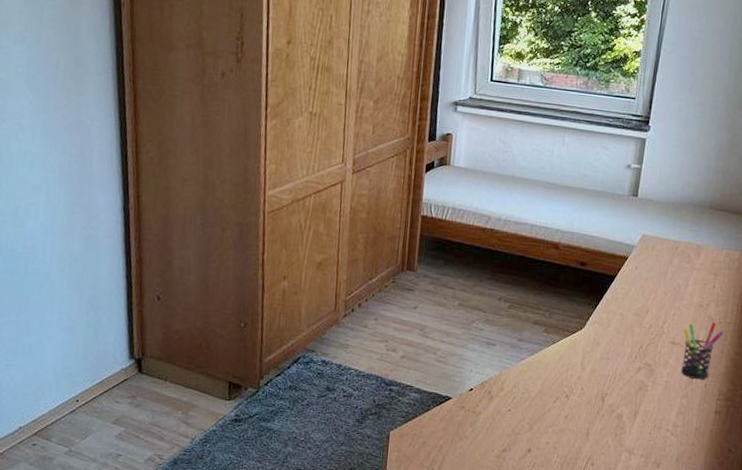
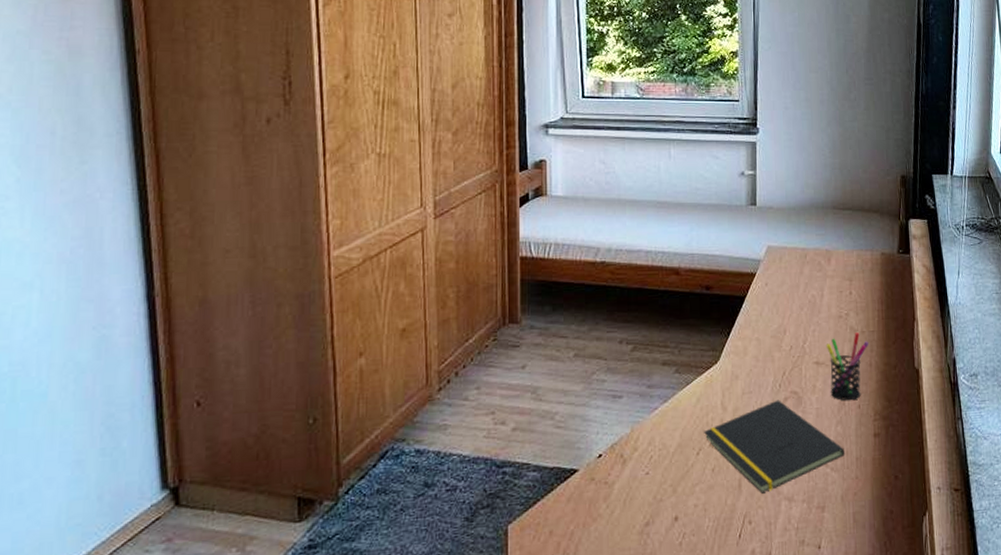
notepad: none [562,368,687,444] -> present [704,400,846,494]

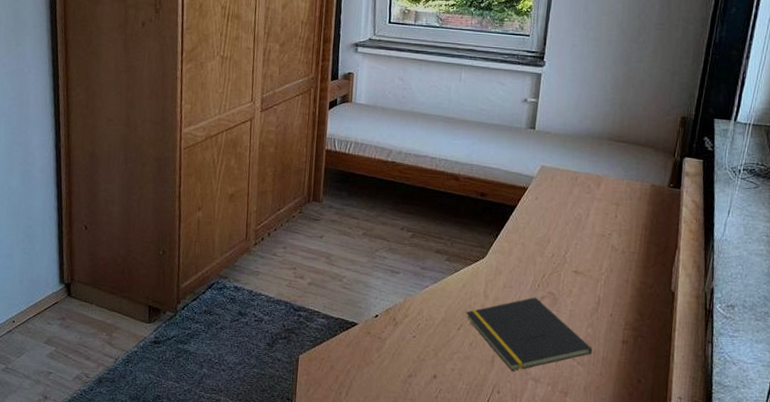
pen holder: present [826,332,869,401] -> none [585,251,629,309]

